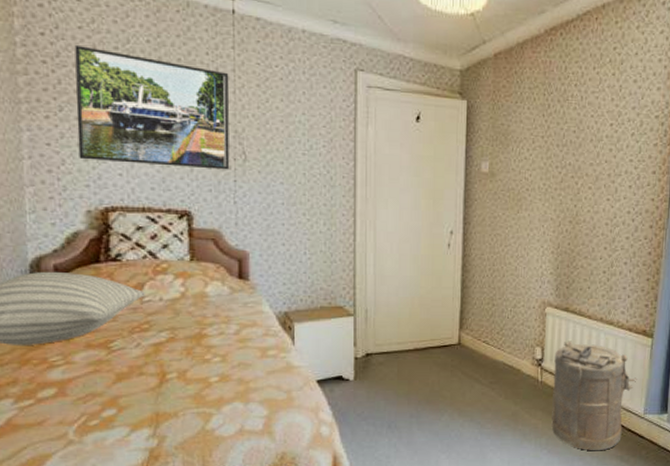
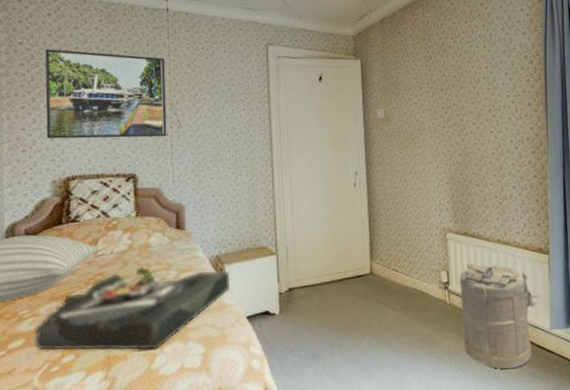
serving tray: none [67,318,299,410] -> present [33,266,230,351]

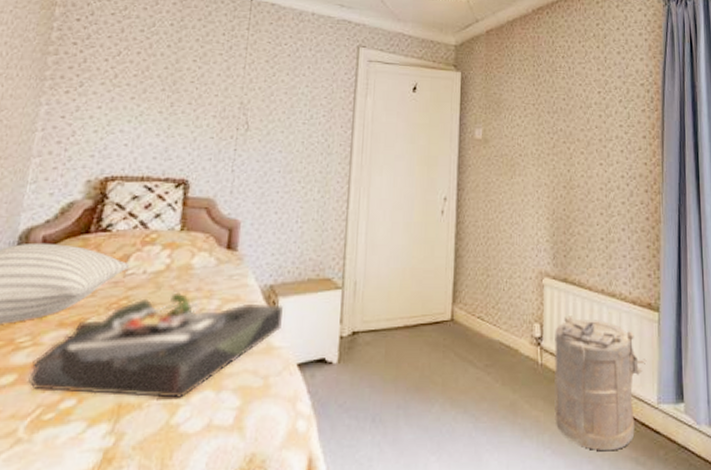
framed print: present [45,49,167,139] -> none [89,29,242,139]

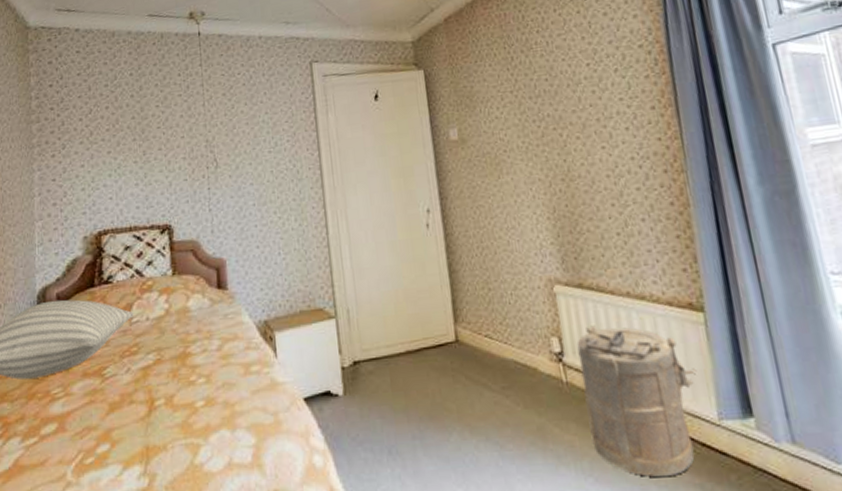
serving tray: present [27,292,283,400] -> none [66,335,282,440]

